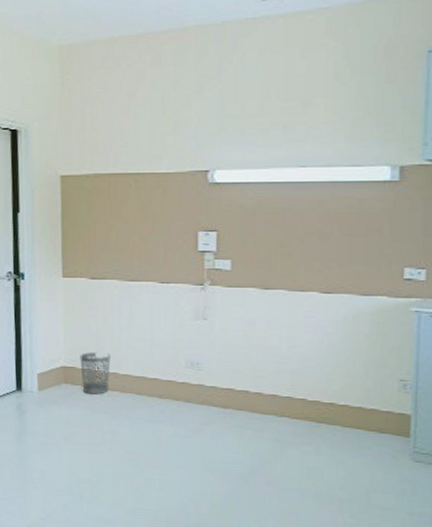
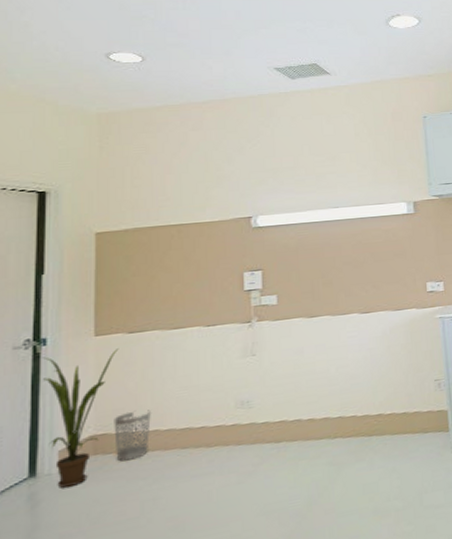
house plant: none [21,289,83,406] -> present [42,348,119,488]

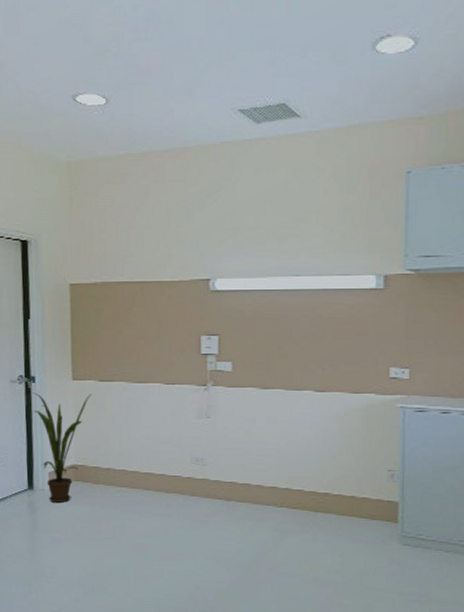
wastebasket: present [114,410,151,462] -> none [90,450,119,491]

